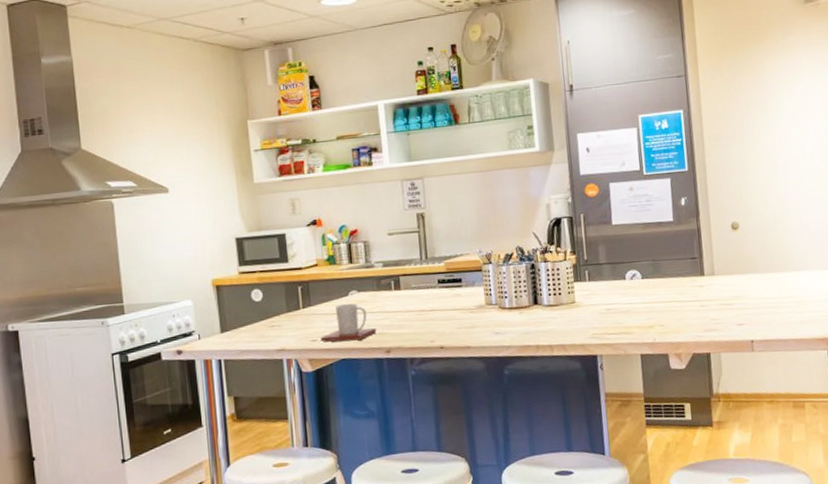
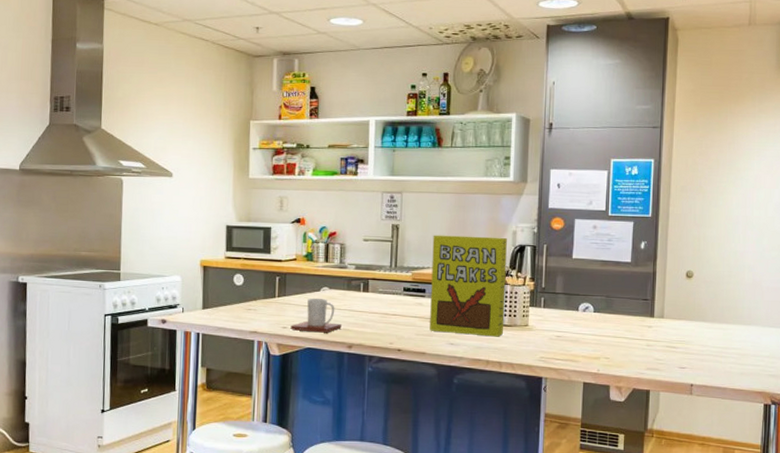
cereal box: none [462,212,550,322] -> present [430,235,507,337]

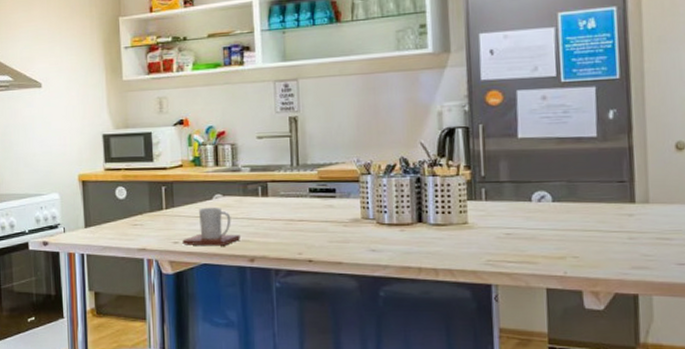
cereal box: present [430,235,507,337] -> none [339,120,437,239]

